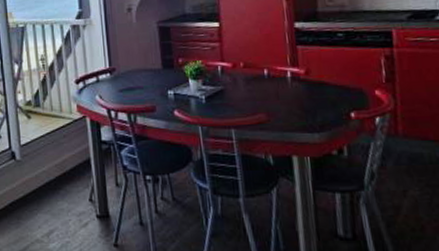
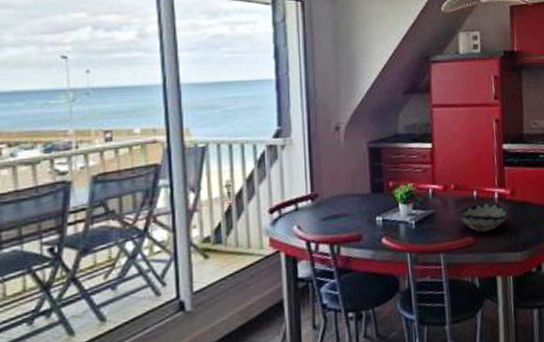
decorative bowl: none [248,80,304,111] -> present [458,201,509,232]

